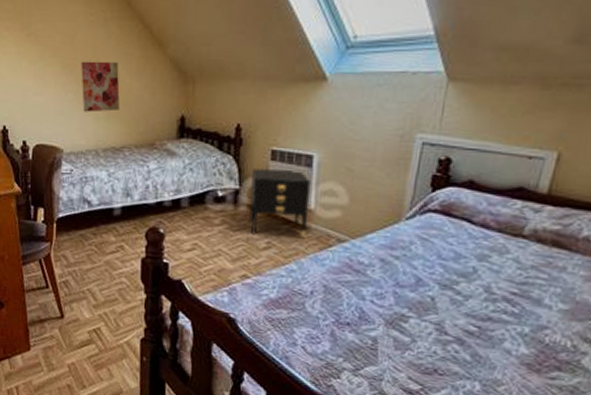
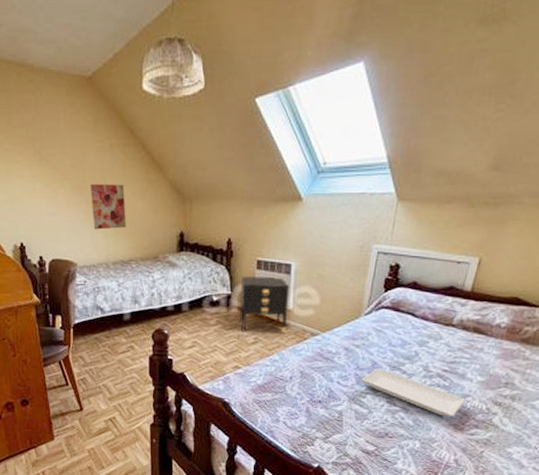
tray: none [401,286,542,354] -> present [361,368,465,417]

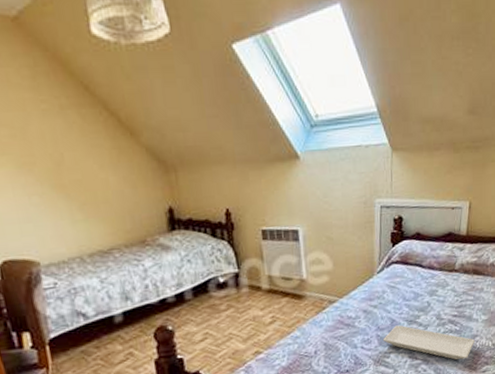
wall art: present [90,183,126,230] -> none [41,155,99,216]
nightstand: present [239,276,290,334] -> none [247,244,303,313]

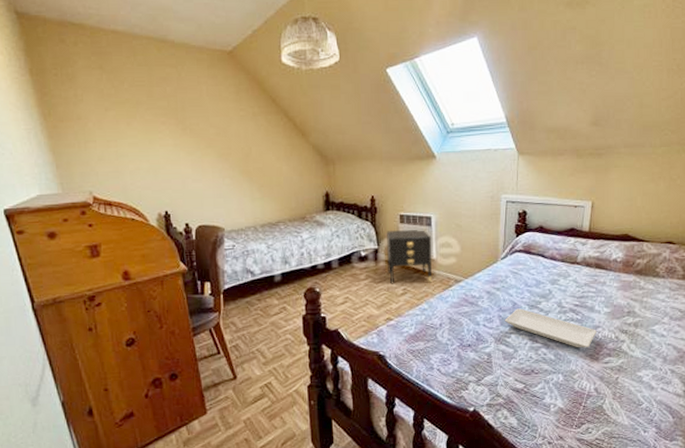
nightstand: none [247,244,303,313] -> present [387,228,432,284]

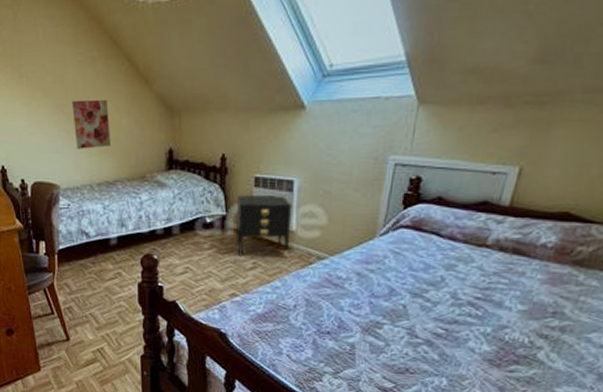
wall art: none [235,149,272,194] -> present [72,99,110,149]
tray: present [504,308,597,348] -> none [376,295,503,351]

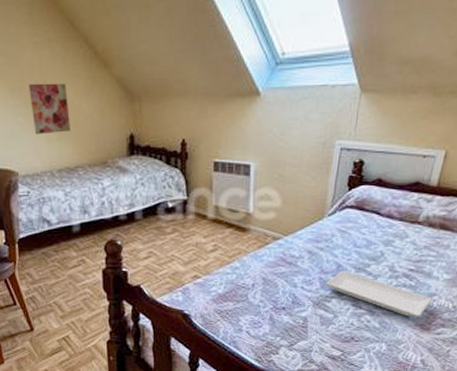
nightstand: present [236,194,293,258] -> none [197,178,250,240]
tray: none [376,295,503,351] -> present [325,271,432,317]

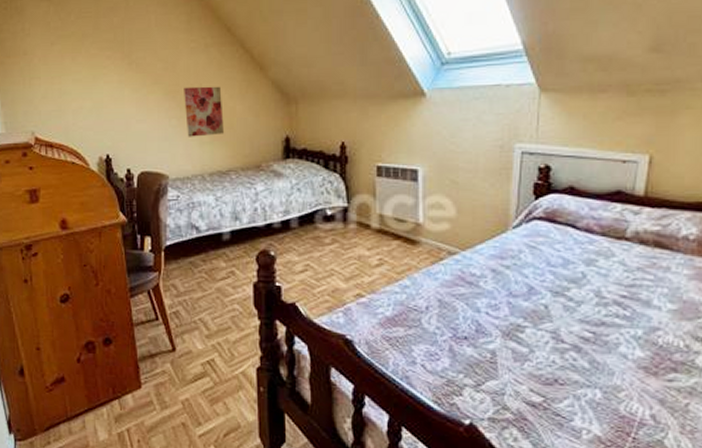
tray: present [325,271,432,317] -> none [515,294,655,357]

